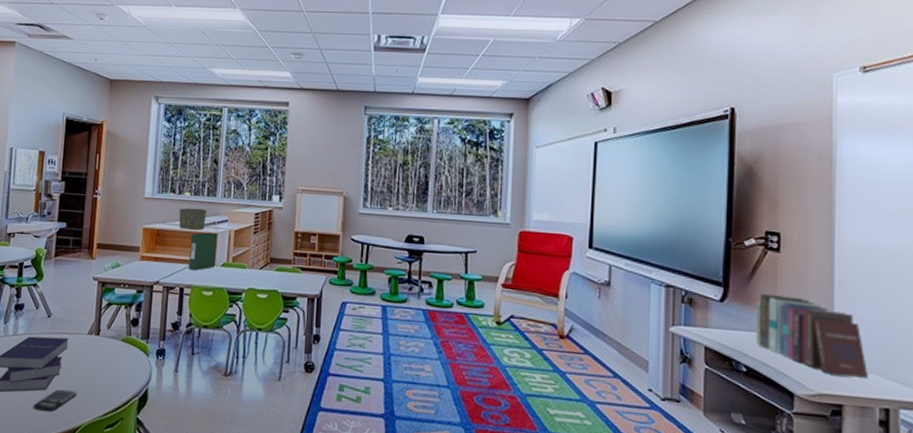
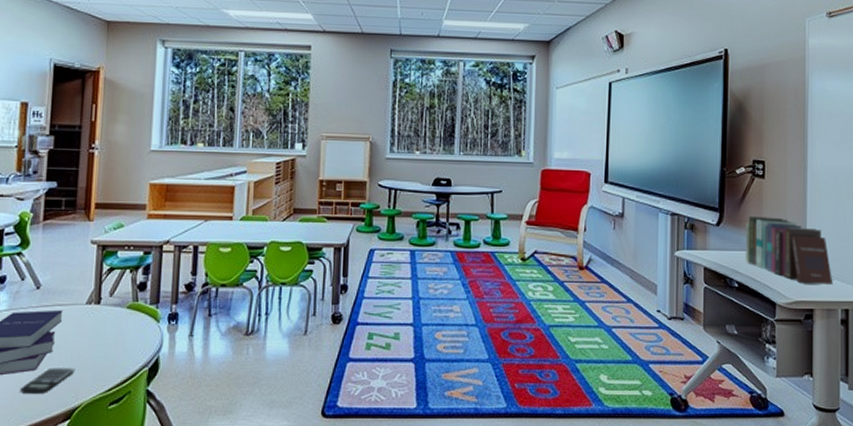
basket: present [179,208,207,230] -> none [191,159,223,183]
binder: present [189,232,218,271] -> none [203,185,236,227]

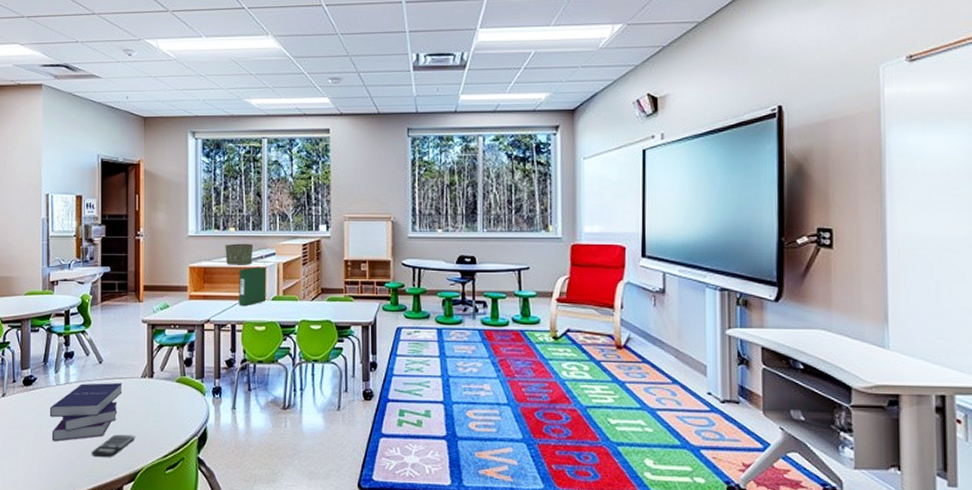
basket: none [191,159,223,183] -> present [225,243,254,265]
binder: none [203,185,236,227] -> present [239,267,267,307]
books: present [745,215,833,284] -> none [810,290,924,367]

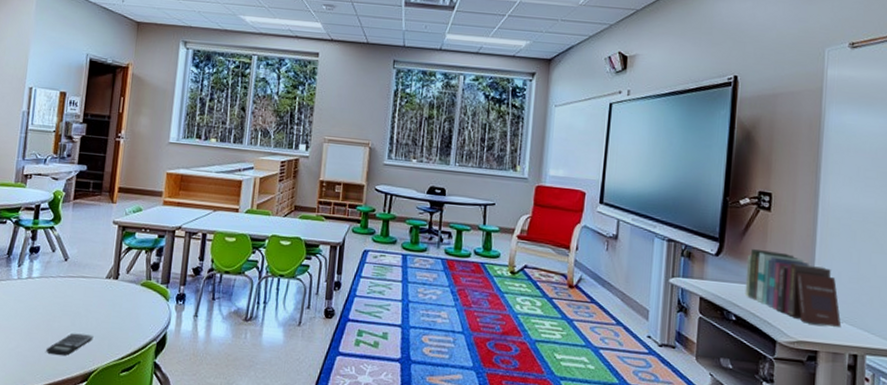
book: present [49,382,123,442] -> none [6,279,86,336]
basket: present [225,243,254,265] -> none [203,154,233,177]
binder: present [239,267,267,307] -> none [212,179,243,217]
books: none [810,290,924,367] -> present [745,248,842,327]

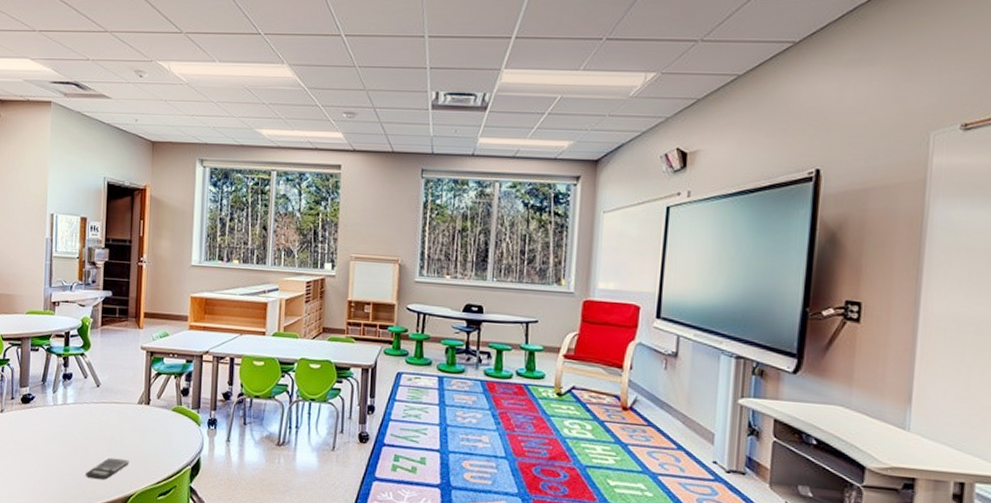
books: present [745,248,842,327] -> none [827,364,946,452]

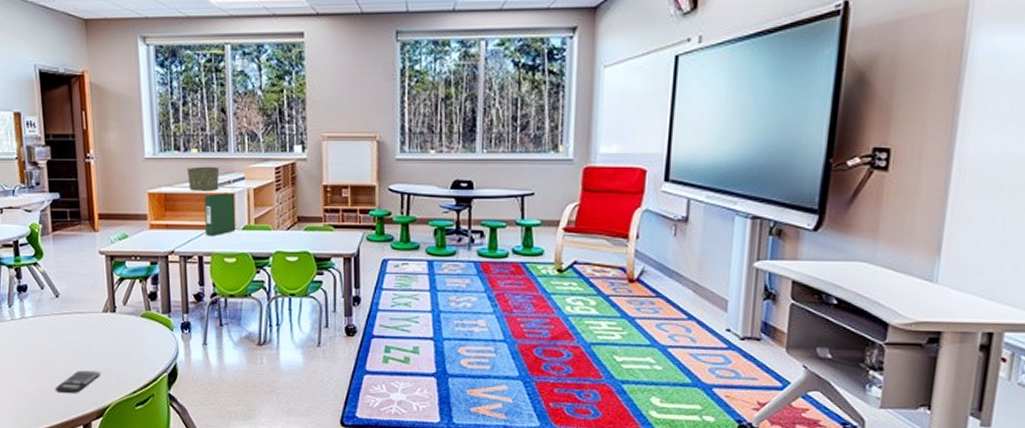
basket: none [227,276,257,299] -> present [187,166,220,191]
binder: none [239,301,269,341] -> present [204,193,236,237]

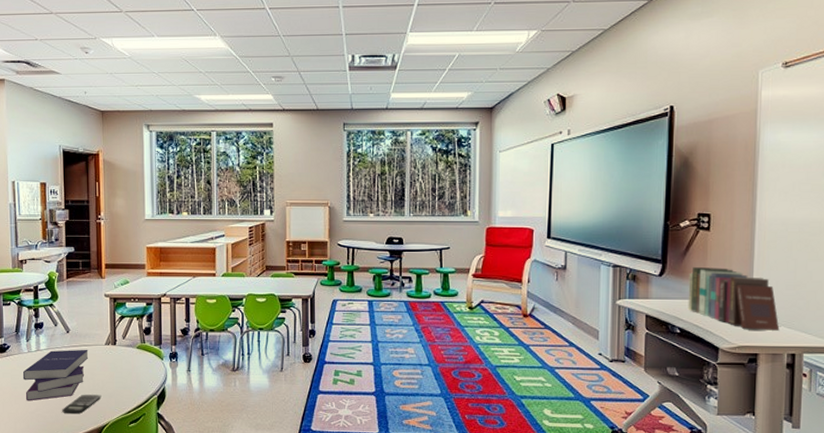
book: none [6,317,84,378] -> present [22,349,89,401]
basket: present [187,166,220,191] -> none [179,226,205,246]
binder: present [204,193,236,237] -> none [192,247,217,282]
books: none [850,218,975,302] -> present [688,266,780,331]

